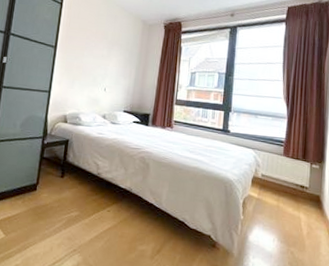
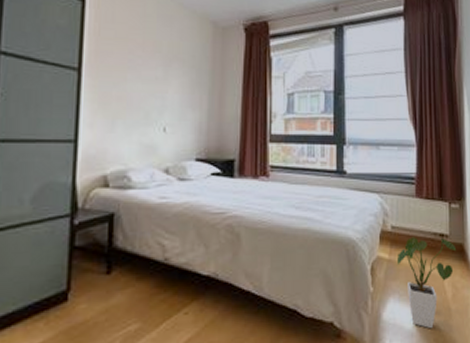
house plant: none [263,184,313,255] -> present [396,237,456,329]

